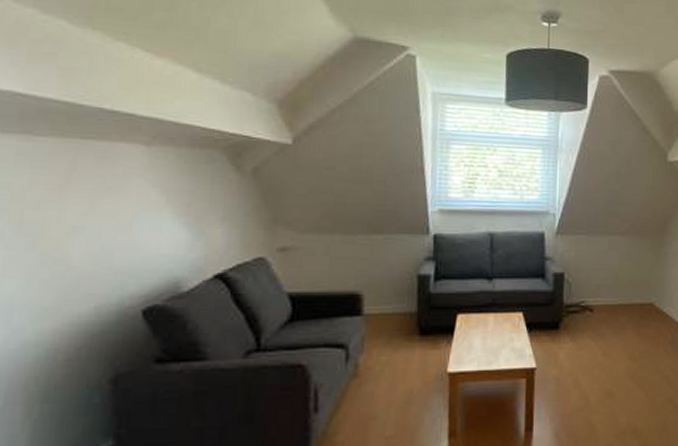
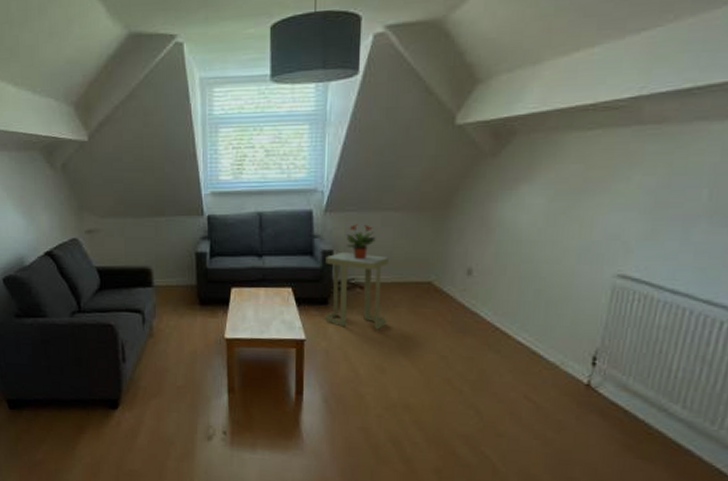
side table: none [556,274,616,353] -> present [325,251,389,330]
potted plant: none [576,247,604,281] -> present [346,224,376,259]

